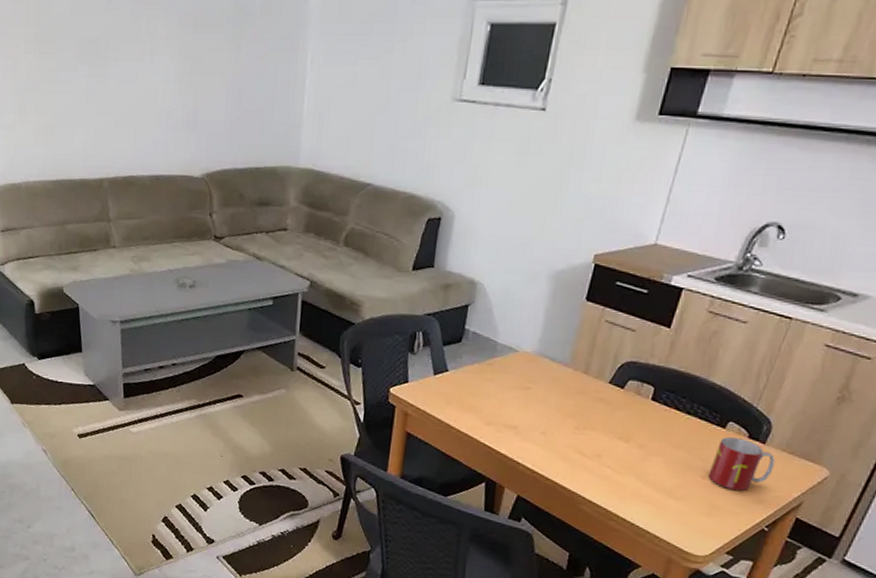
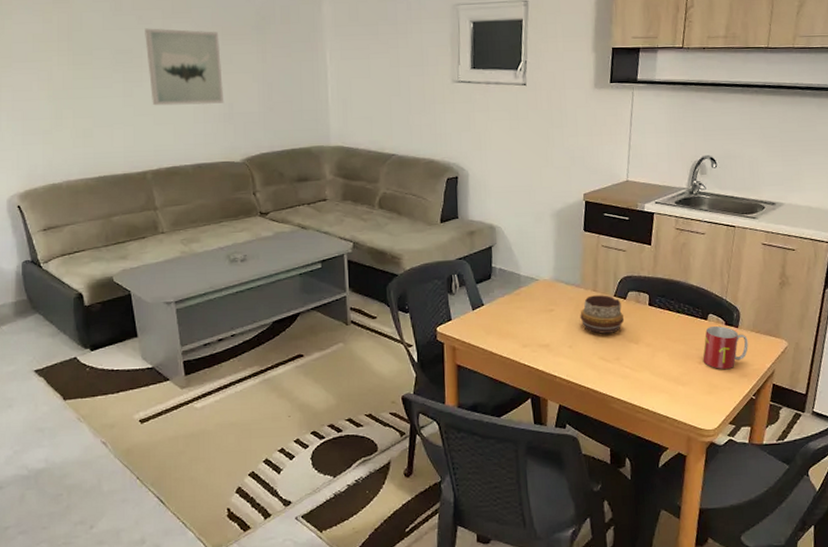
wall art: none [113,15,191,109] -> present [145,28,224,106]
decorative bowl: none [561,378,617,426] -> present [580,295,624,334]

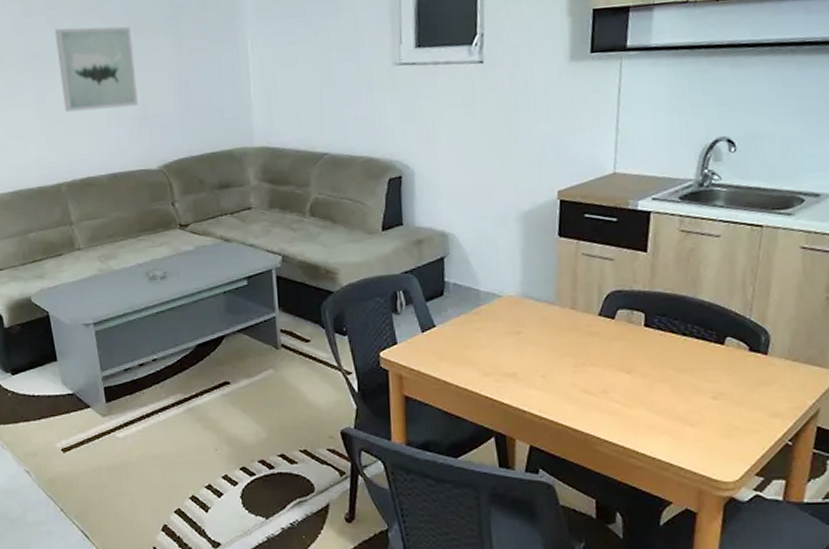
decorative bowl: present [580,295,624,334] -> none [555,314,612,361]
mug: present [702,326,748,369] -> none [718,352,782,407]

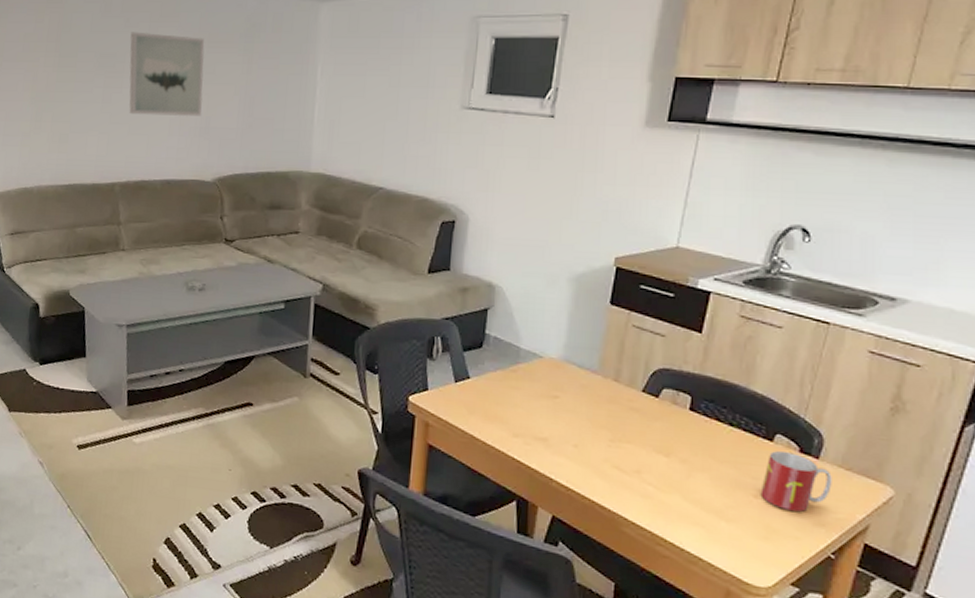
mug: none [718,352,782,407] -> present [760,451,832,512]

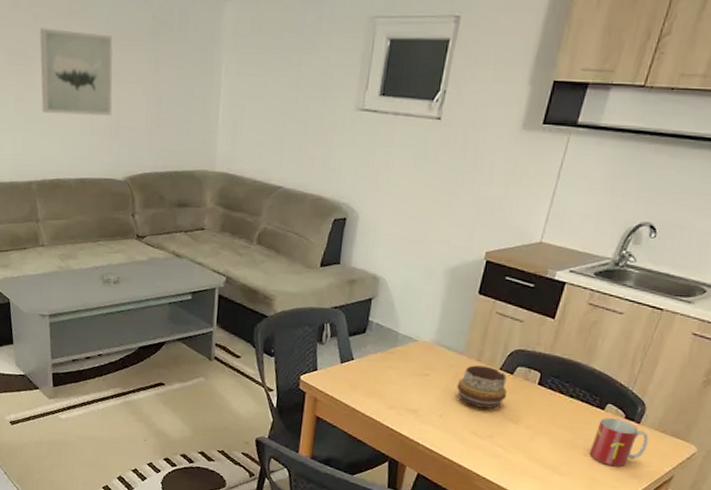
decorative bowl: none [593,386,652,438] -> present [457,365,507,409]

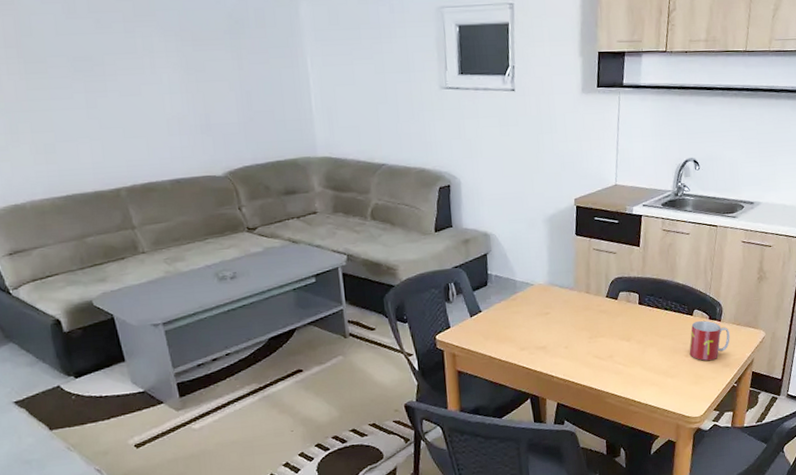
wall art: present [39,28,113,117] -> none [104,32,200,118]
decorative bowl: present [457,365,507,409] -> none [574,296,616,334]

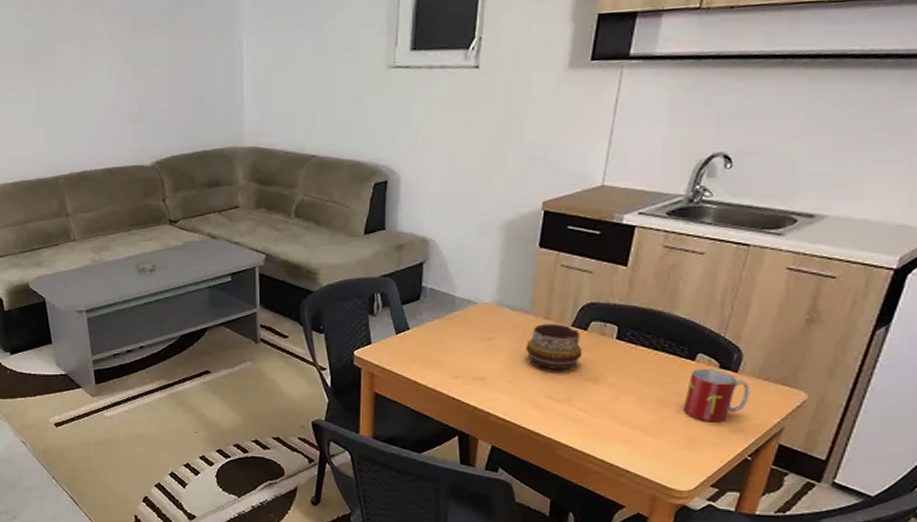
decorative bowl: none [574,296,616,334] -> present [526,324,581,369]

